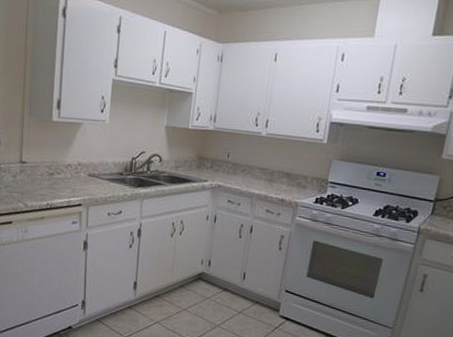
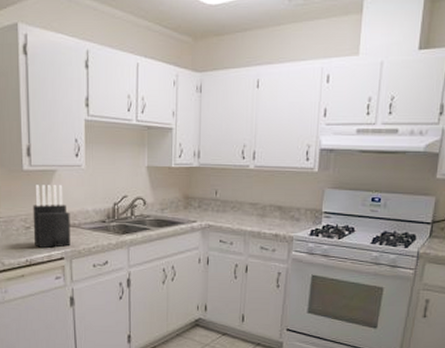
knife block: none [56,135,91,195] -> present [33,185,71,249]

